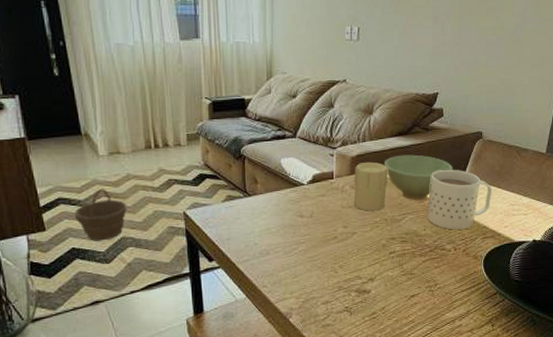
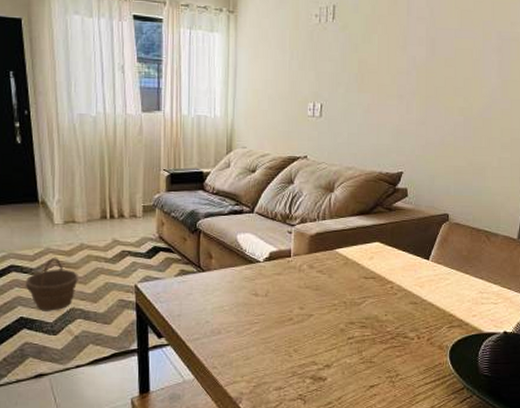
candle: present [353,161,388,211] -> none [311,240,349,293]
bowl: present [384,154,453,201] -> none [344,235,417,284]
mug: present [427,169,492,230] -> none [389,252,459,317]

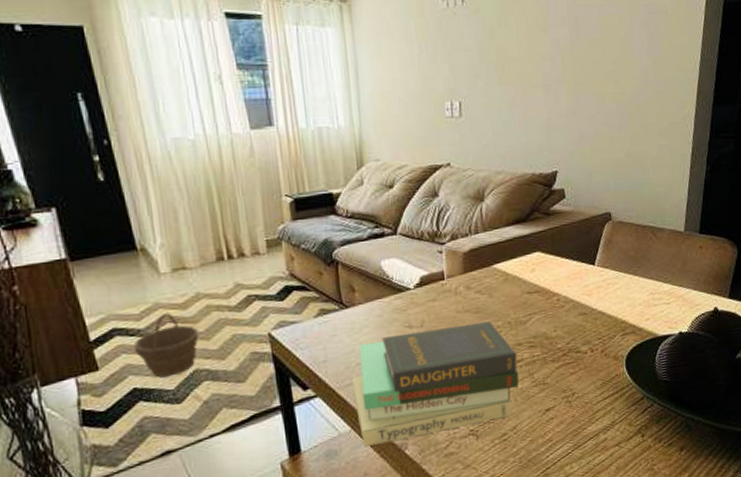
books: none [200,299,349,397] -> present [351,321,519,448]

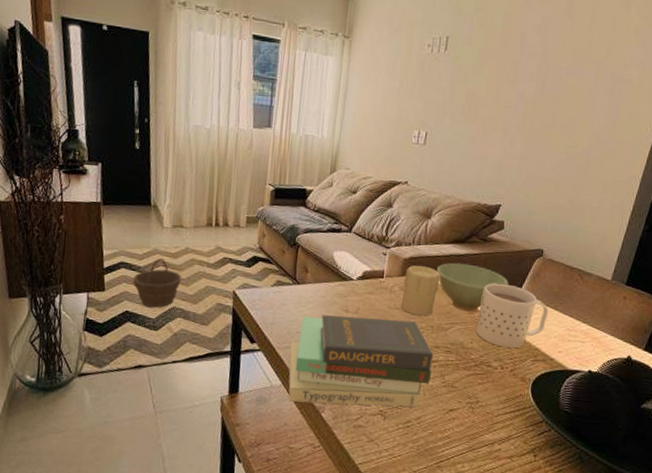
candle: none [468,256,508,315] -> present [400,265,440,316]
bowl: none [501,244,581,298] -> present [436,262,509,312]
mug: none [556,258,628,329] -> present [475,283,548,349]

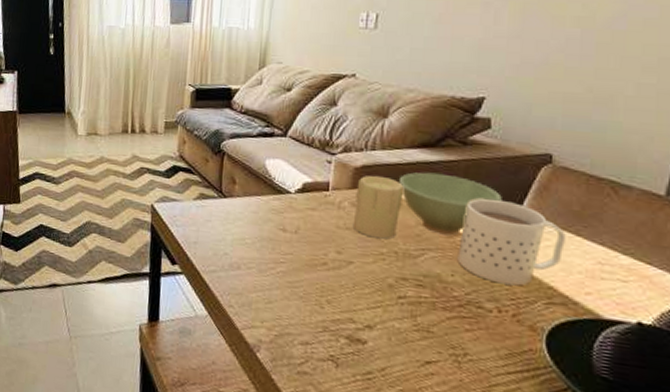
basket: present [132,257,182,308] -> none [47,168,97,222]
books: present [288,315,434,407] -> none [215,234,400,355]

